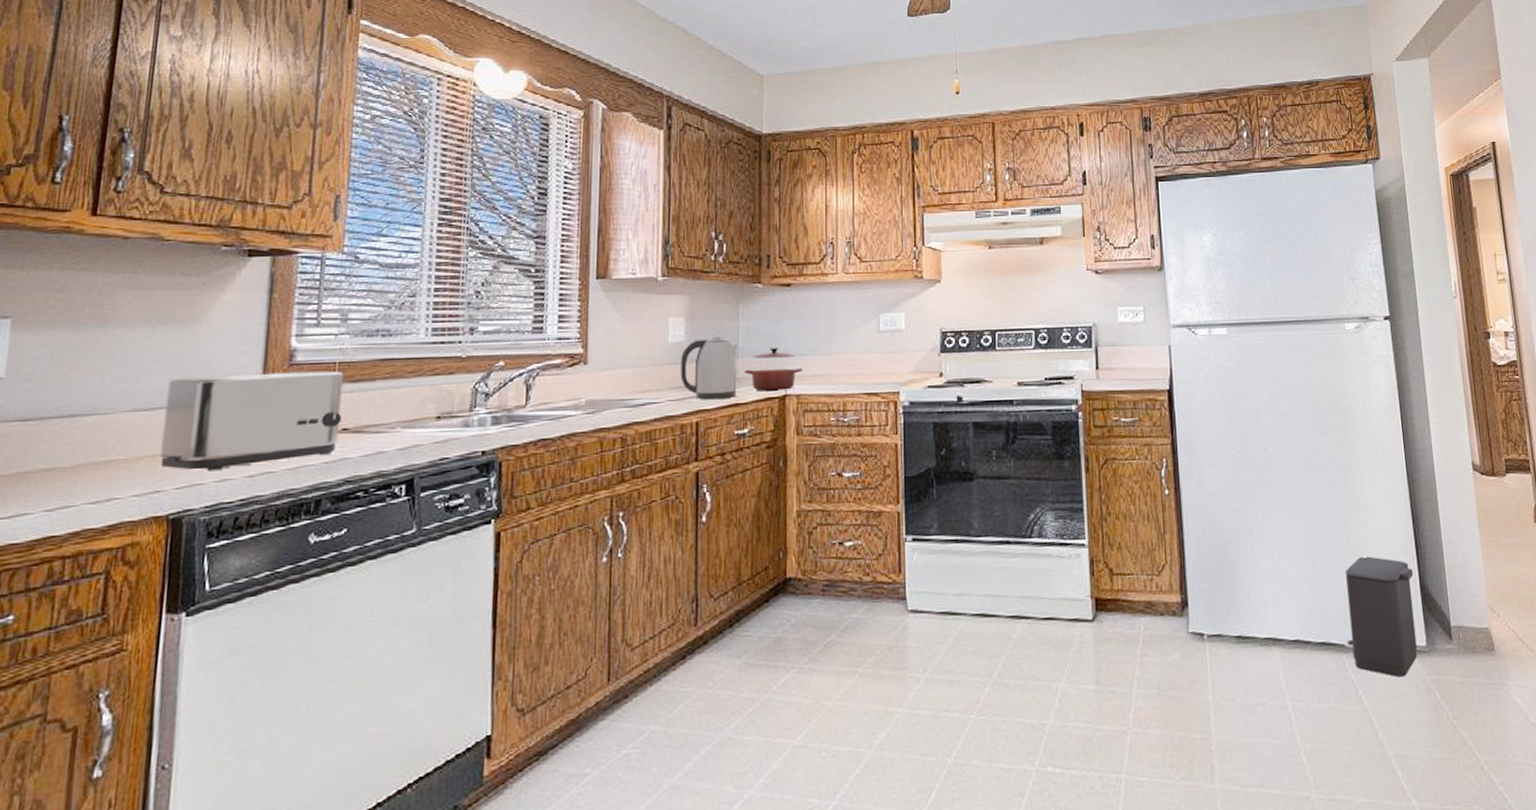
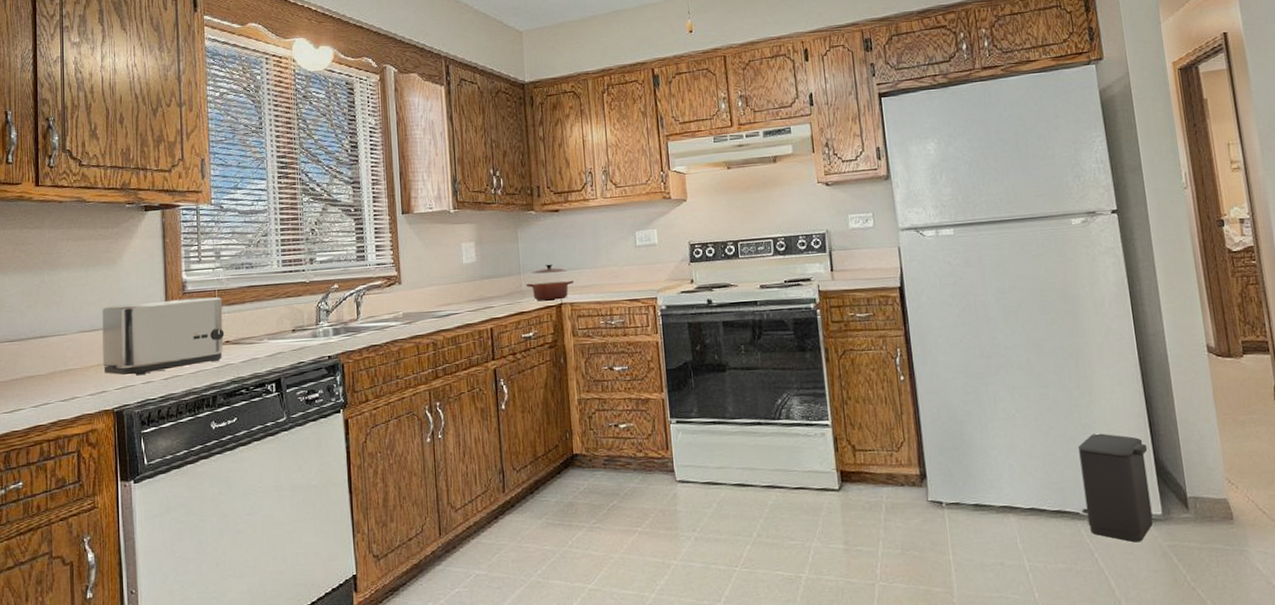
kettle: present [680,336,738,400] -> none [474,257,522,310]

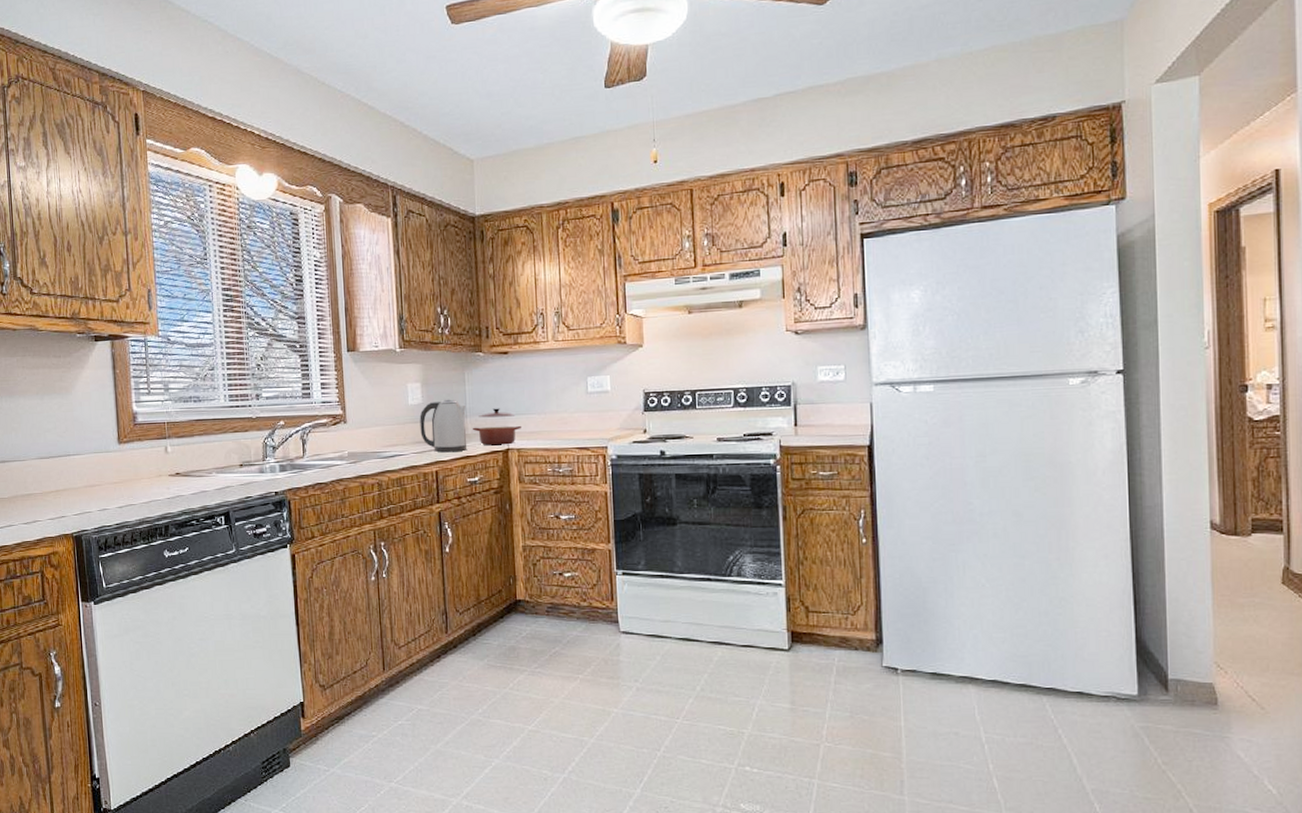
toaster: present [102,297,225,376] -> none [58,429,175,503]
kettle: none [474,257,522,310] -> present [419,399,467,453]
pedal bin: present [1077,433,1153,543] -> none [1045,608,1129,722]

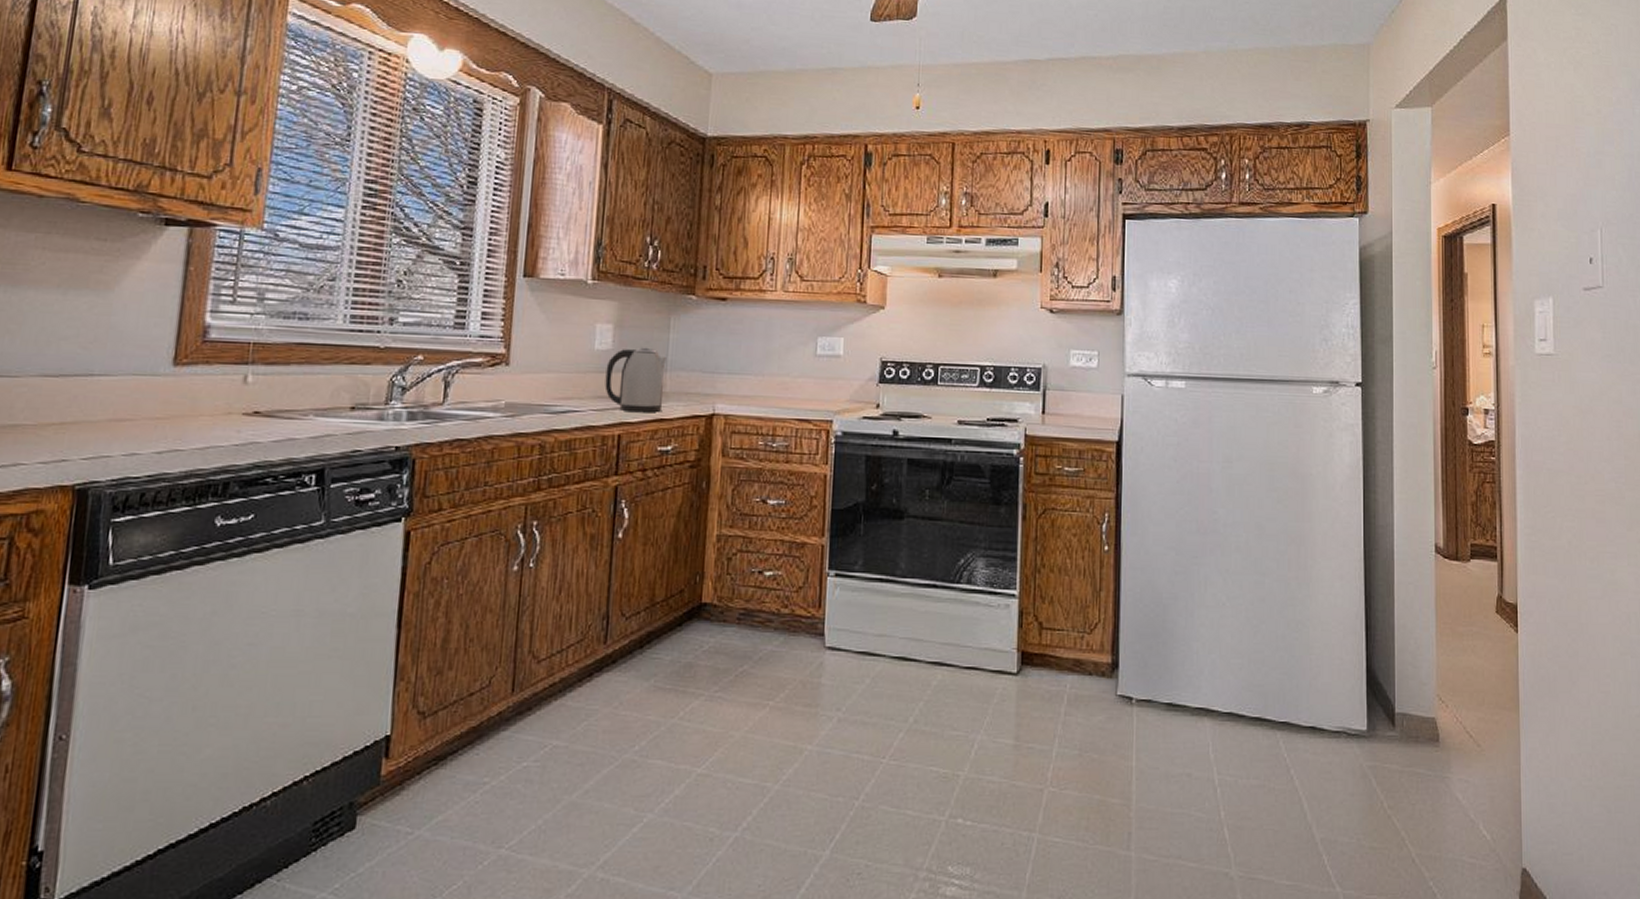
saucepan: present [473,408,522,446] -> none [672,363,734,409]

